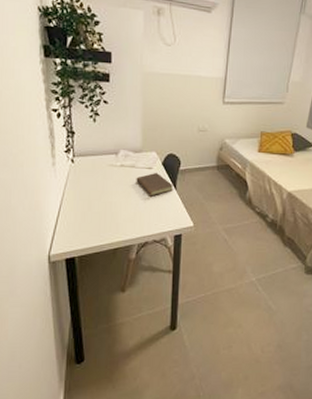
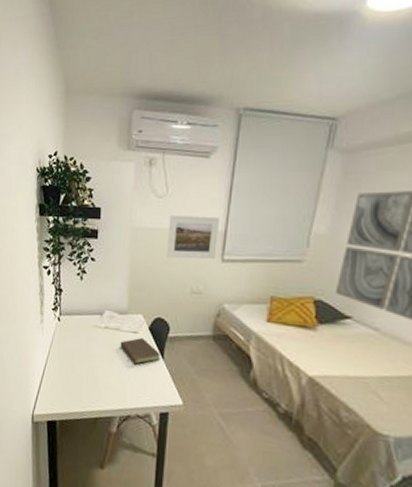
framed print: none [176,61,221,102] -> present [166,214,221,260]

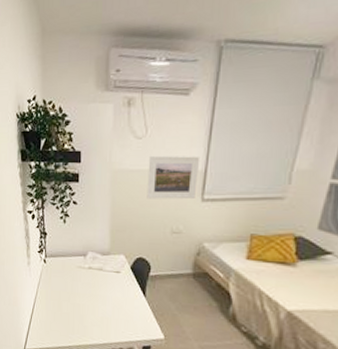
hardcover book: present [120,338,160,365] -> none [103,277,142,302]

